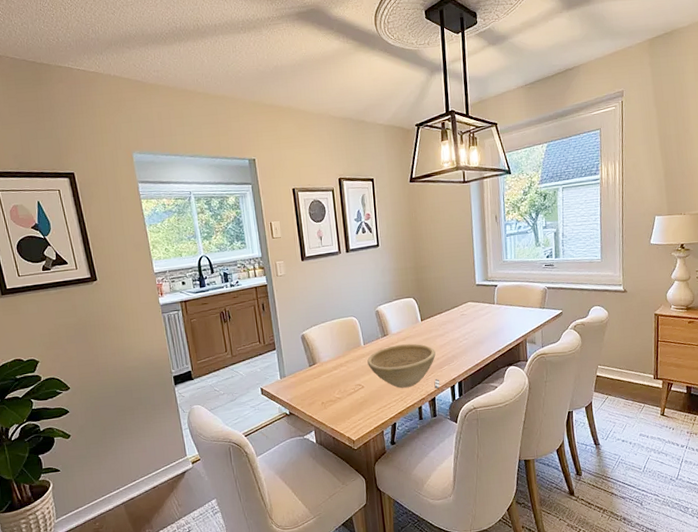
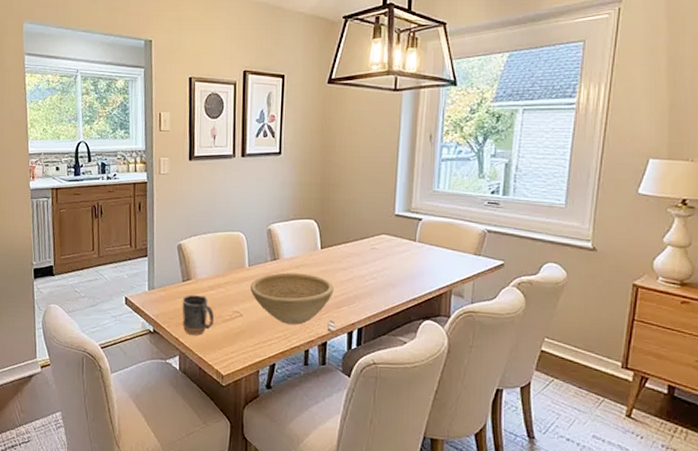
mug: none [311,375,341,411] -> present [182,294,215,335]

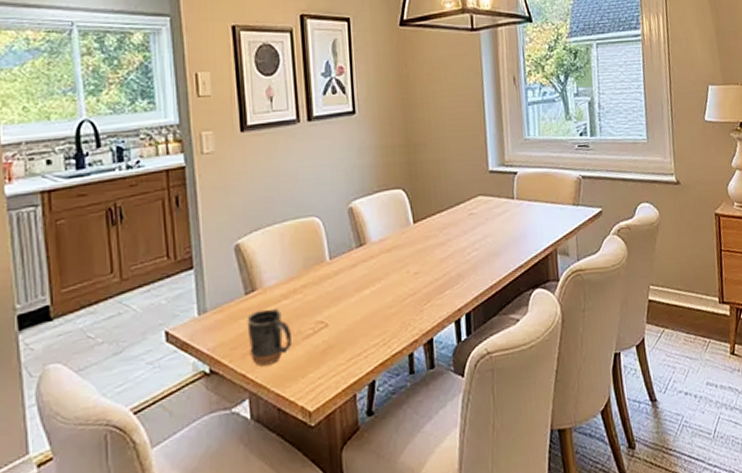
bowl: present [250,272,335,332] -> none [334,256,440,326]

